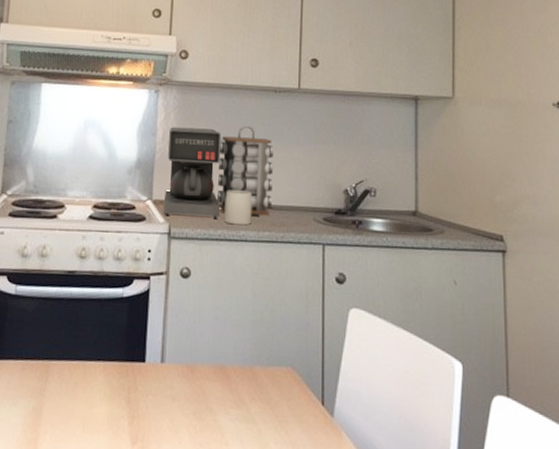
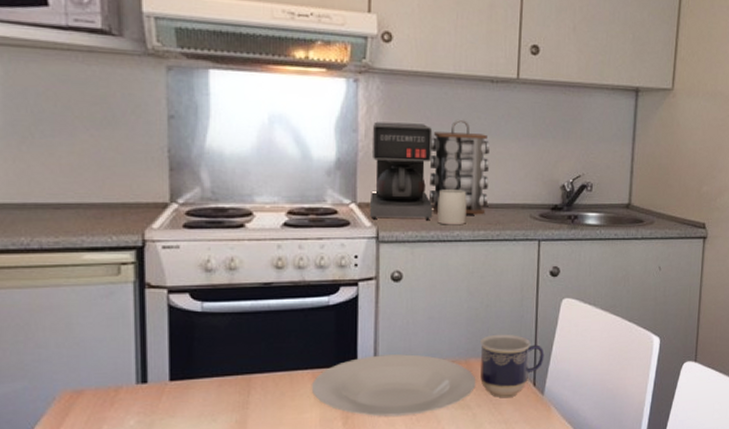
plate: none [102,352,262,423] -> present [311,354,476,417]
cup: none [264,341,333,415] -> present [479,334,545,397]

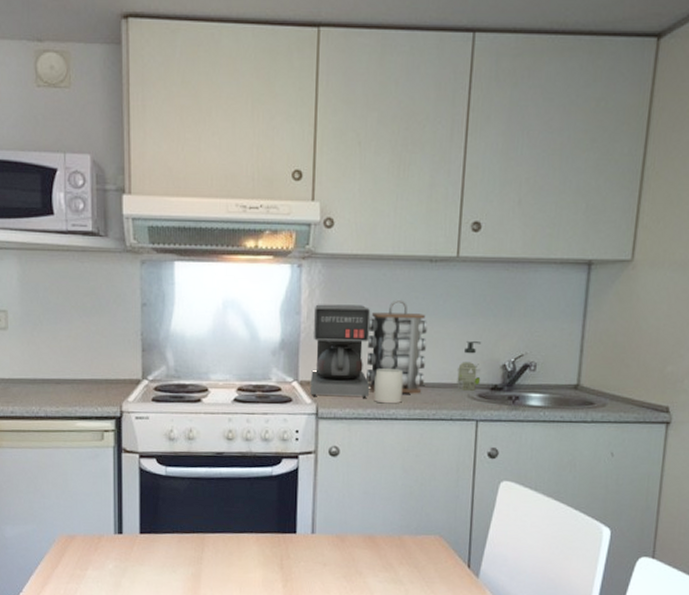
plate: present [311,354,476,417] -> none [255,525,410,585]
cup: present [479,334,545,397] -> none [413,513,480,577]
soap dispenser: none [519,162,542,212] -> present [456,341,482,392]

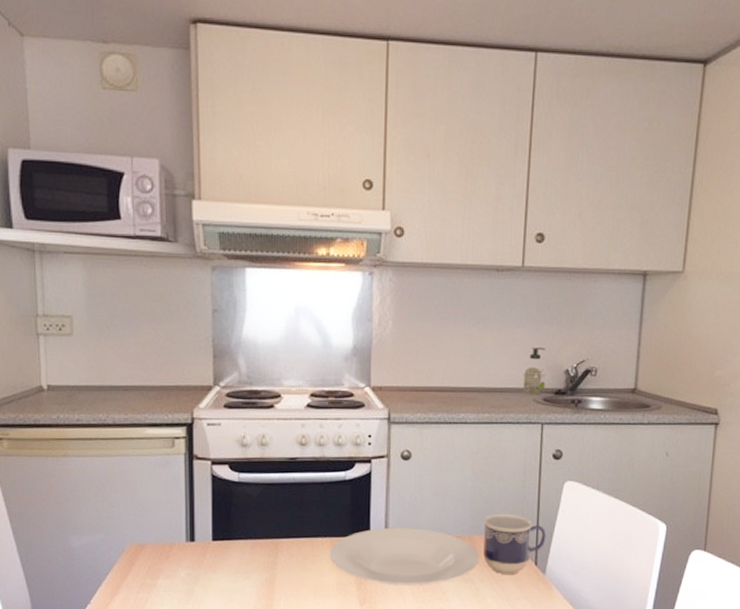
plate: none [255,525,410,585] -> present [329,527,480,585]
coffee maker: present [311,304,371,399] -> none [383,311,441,404]
spice rack: present [365,299,427,394] -> none [436,307,495,399]
mug: present [374,368,404,404] -> none [444,374,473,408]
cup: none [413,513,480,577] -> present [483,513,547,574]

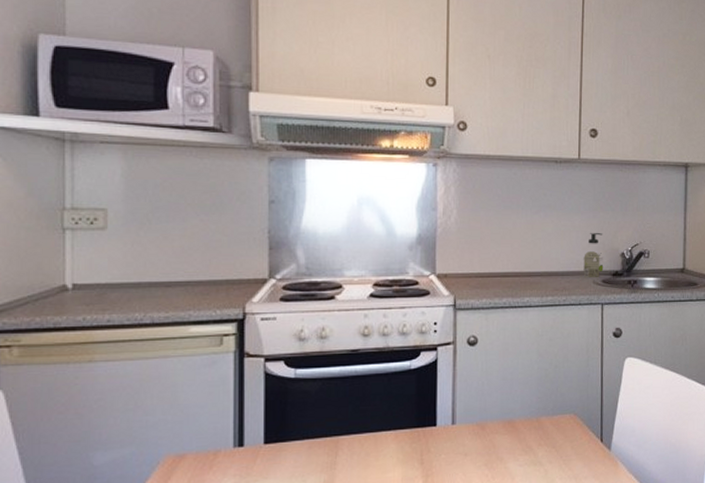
plate: present [329,527,480,585] -> none [394,414,547,474]
cup: present [483,513,547,574] -> none [549,392,610,454]

